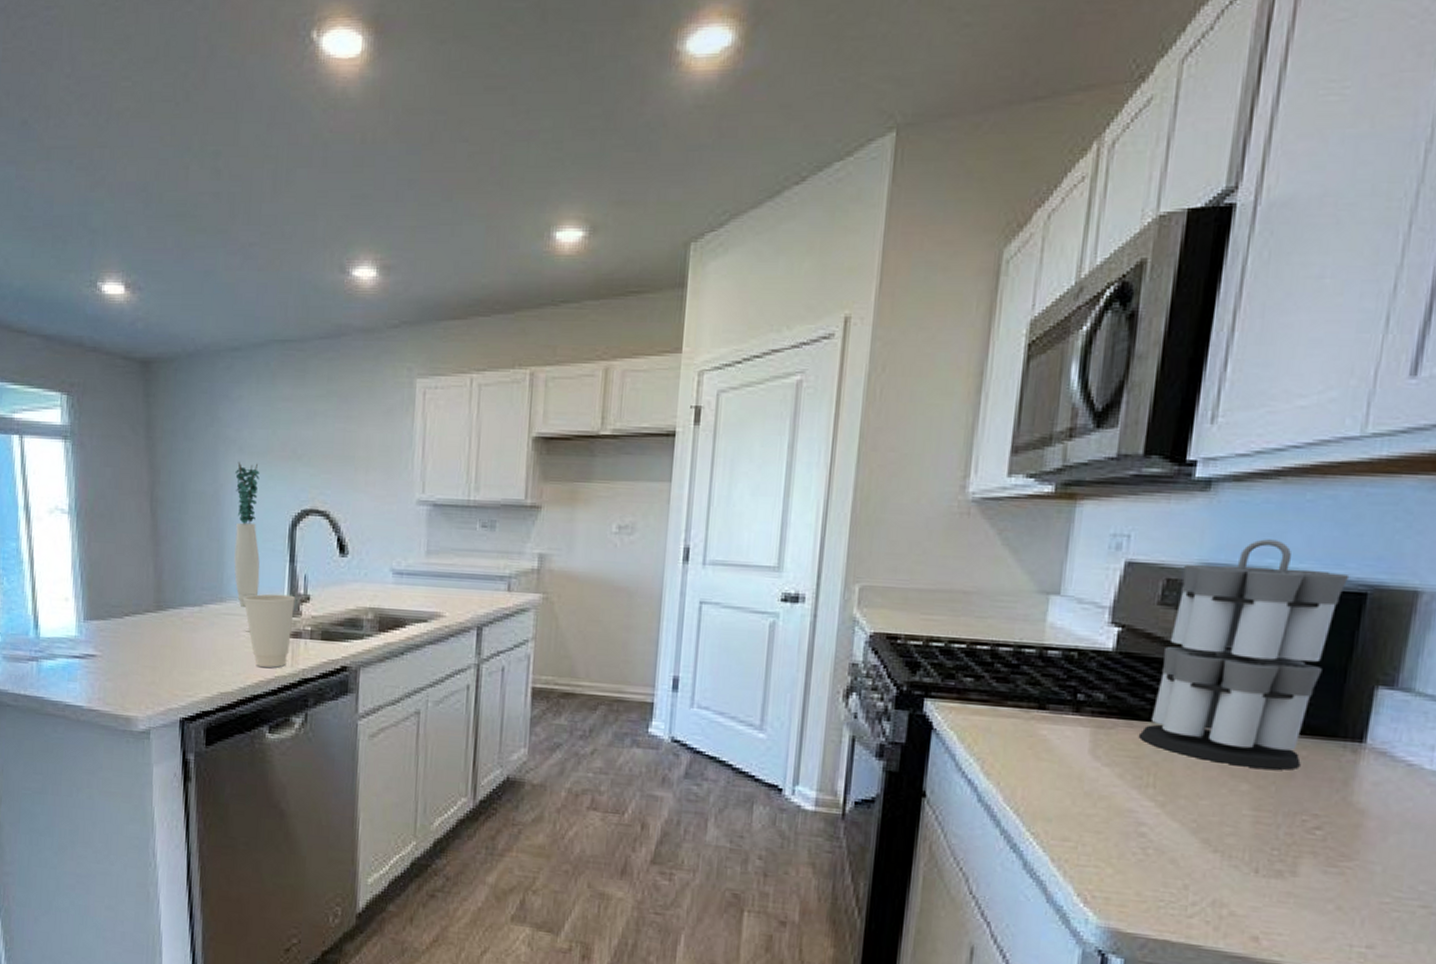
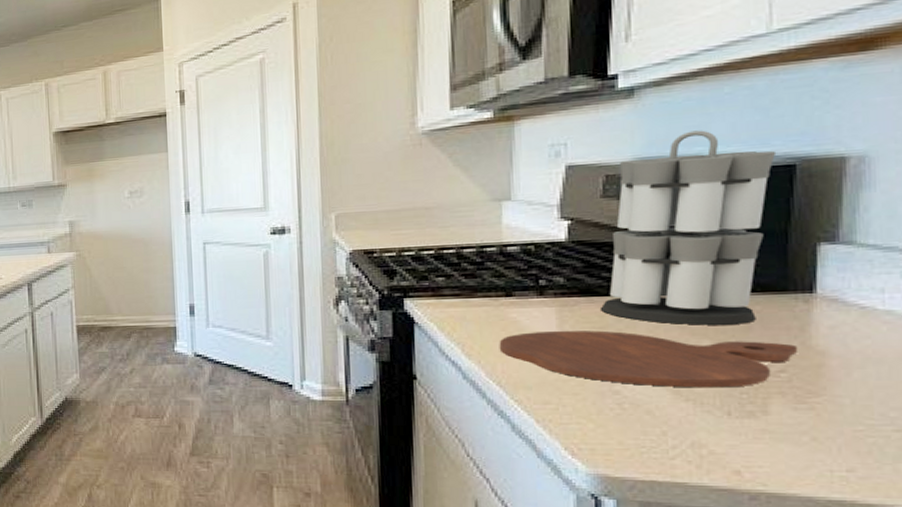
cutting board: none [1022,754,1339,841] -> present [499,330,798,388]

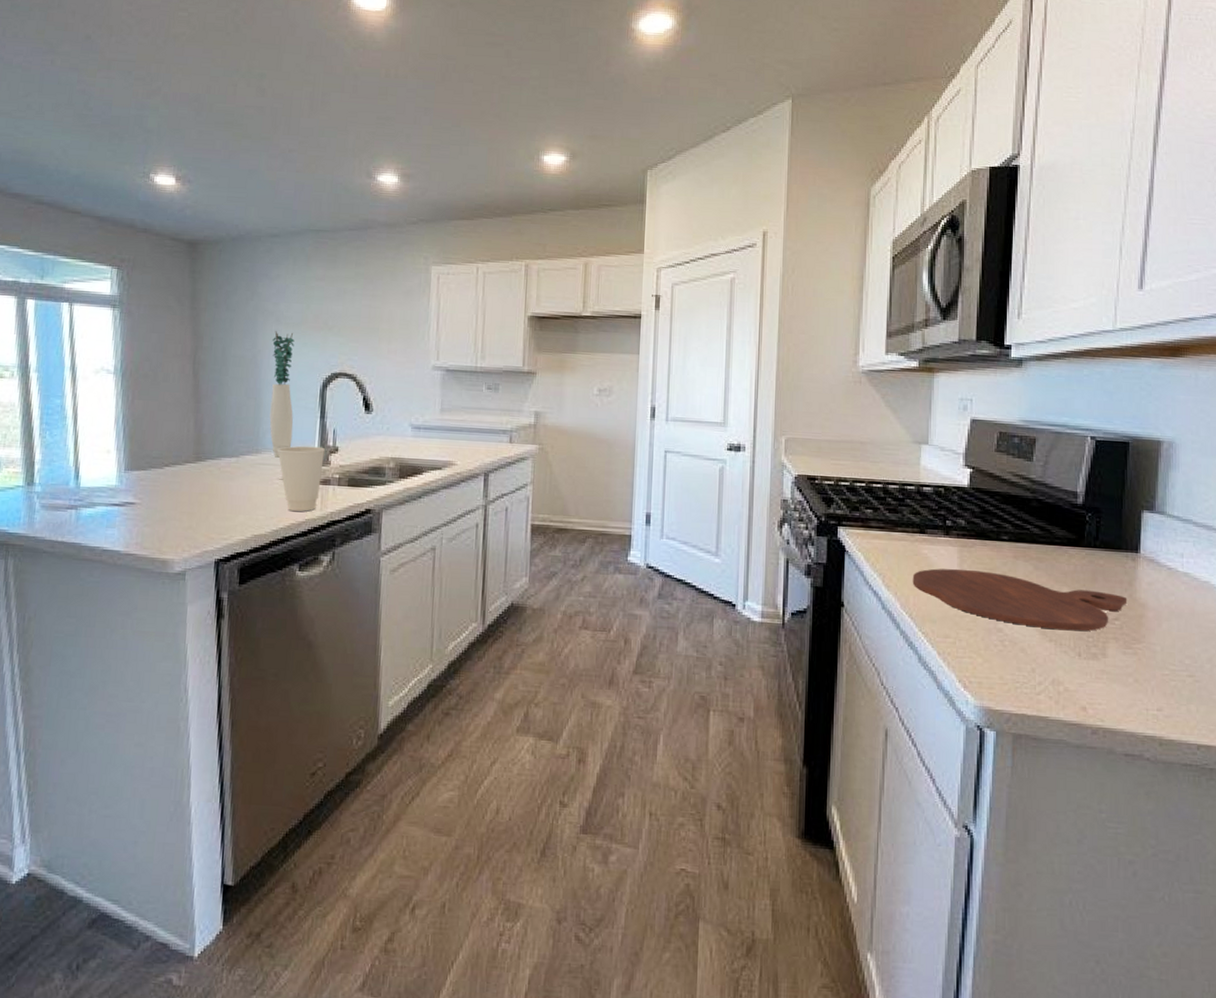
spice rack: present [601,130,777,325] -> none [991,403,1117,576]

